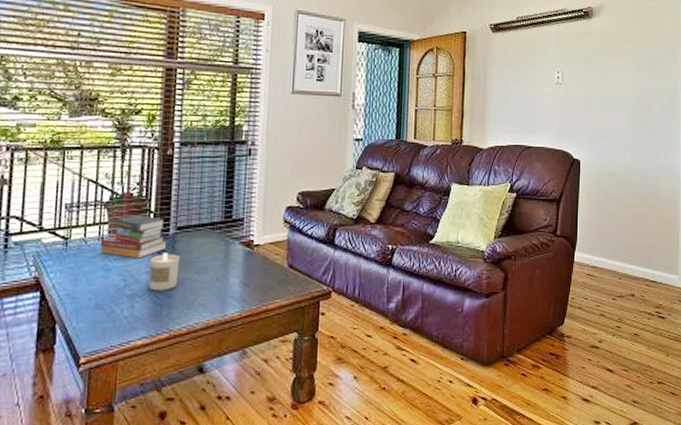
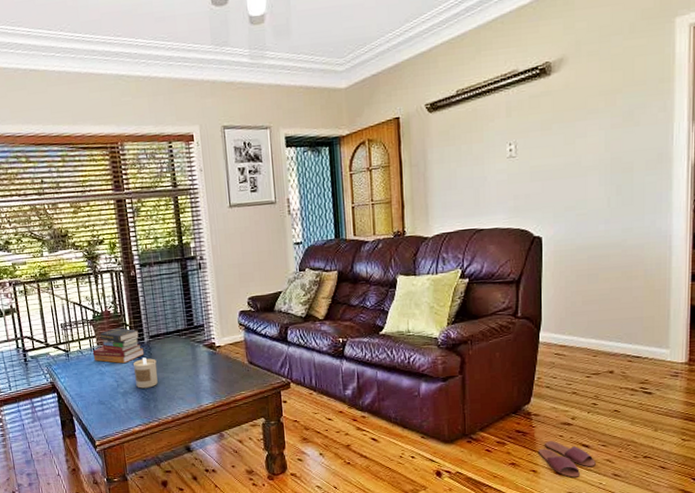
slippers: none [569,365,618,405] -> present [538,441,596,478]

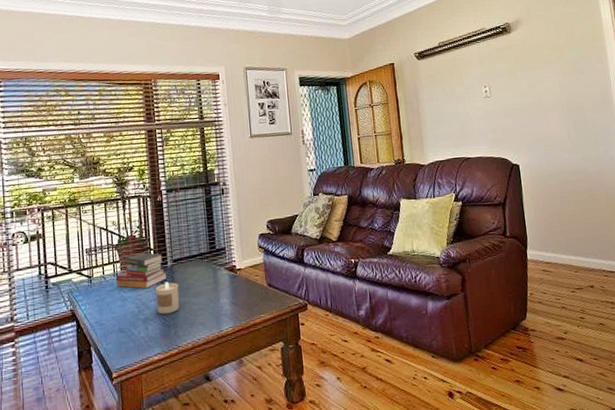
slippers: present [538,441,596,478] -> none [539,356,591,393]

